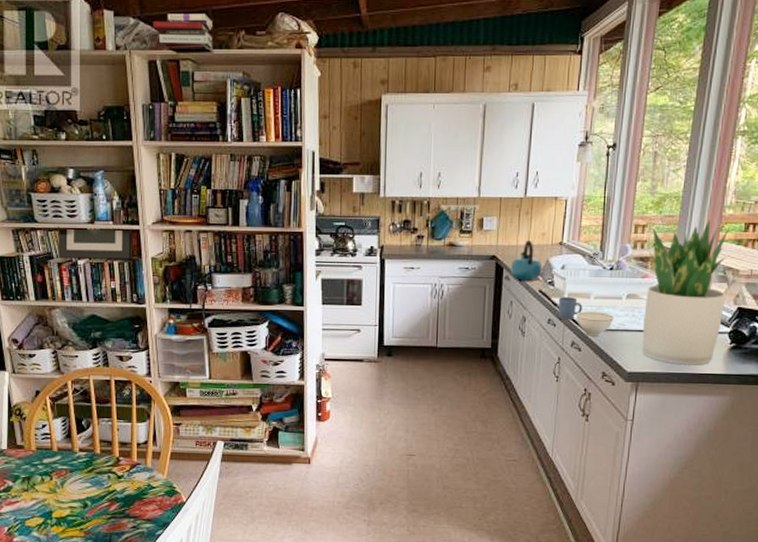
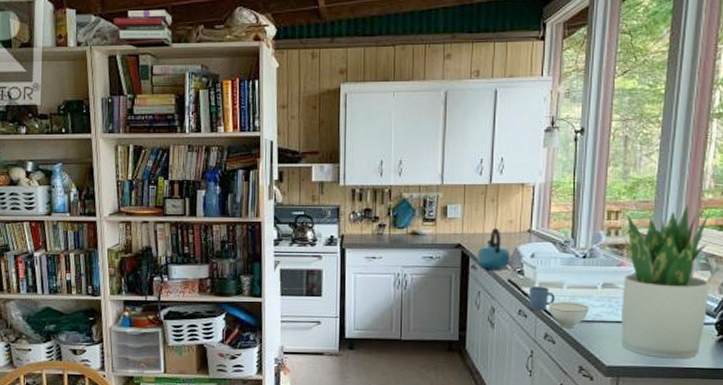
picture frame: present [58,199,132,259] -> none [15,191,89,251]

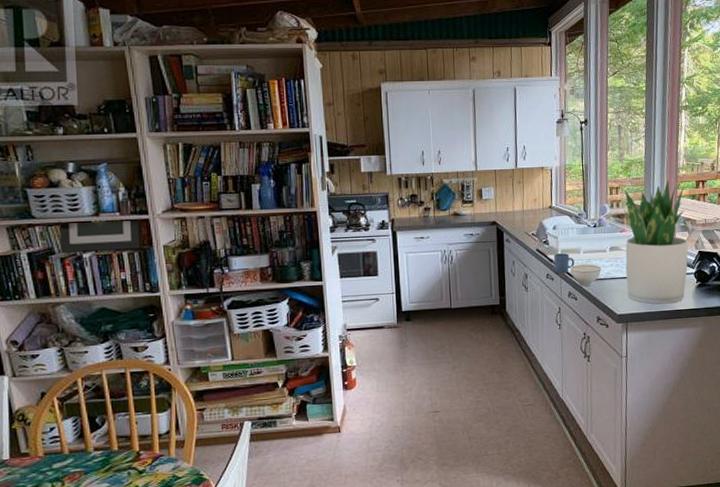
picture frame: none [15,191,89,251] -> present [59,190,142,253]
books: present [114,10,173,49] -> none [152,12,217,50]
kettle: present [476,228,511,270] -> none [509,206,537,242]

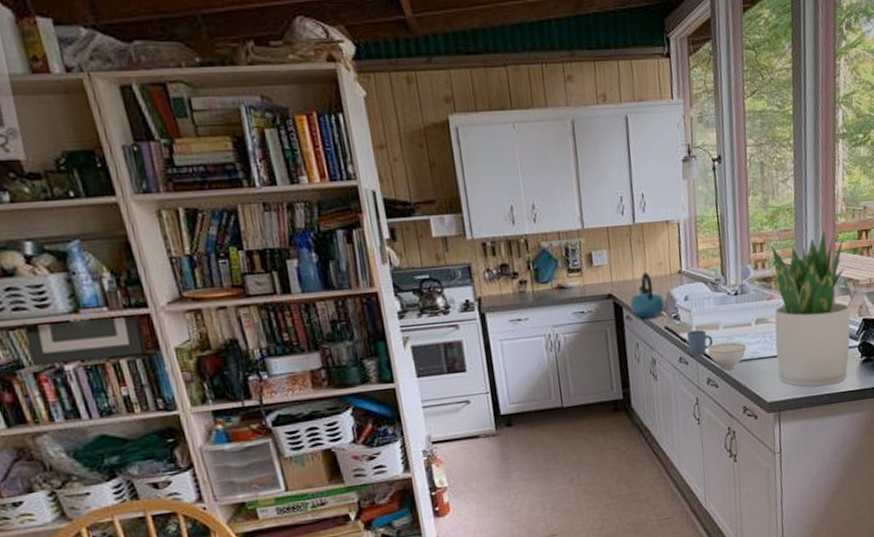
kettle: none [509,206,537,242] -> present [630,273,665,319]

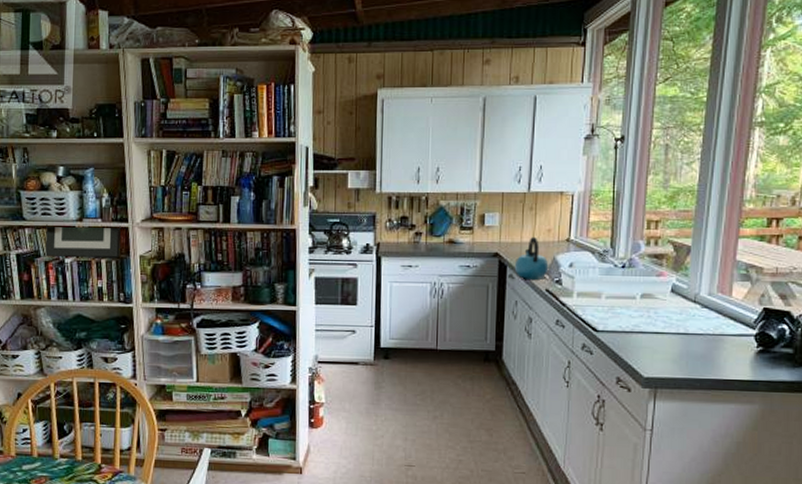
mug: present [686,330,713,357] -> none [566,297,593,322]
bowl: present [707,341,747,371] -> none [586,311,629,339]
planter: present [771,230,851,387] -> none [659,214,754,371]

